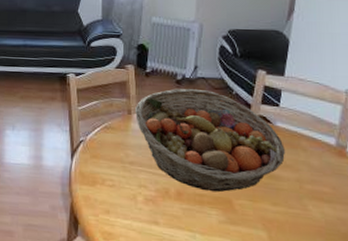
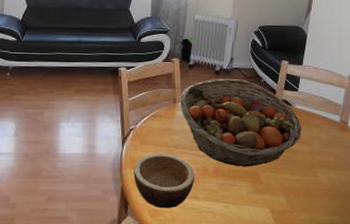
bowl: none [84,169,155,233] -> present [133,153,195,209]

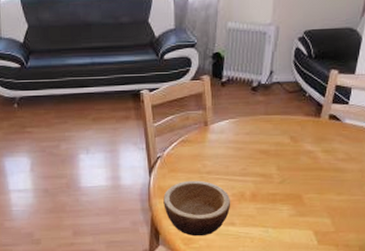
fruit basket: present [180,78,301,167] -> none [212,94,351,190]

